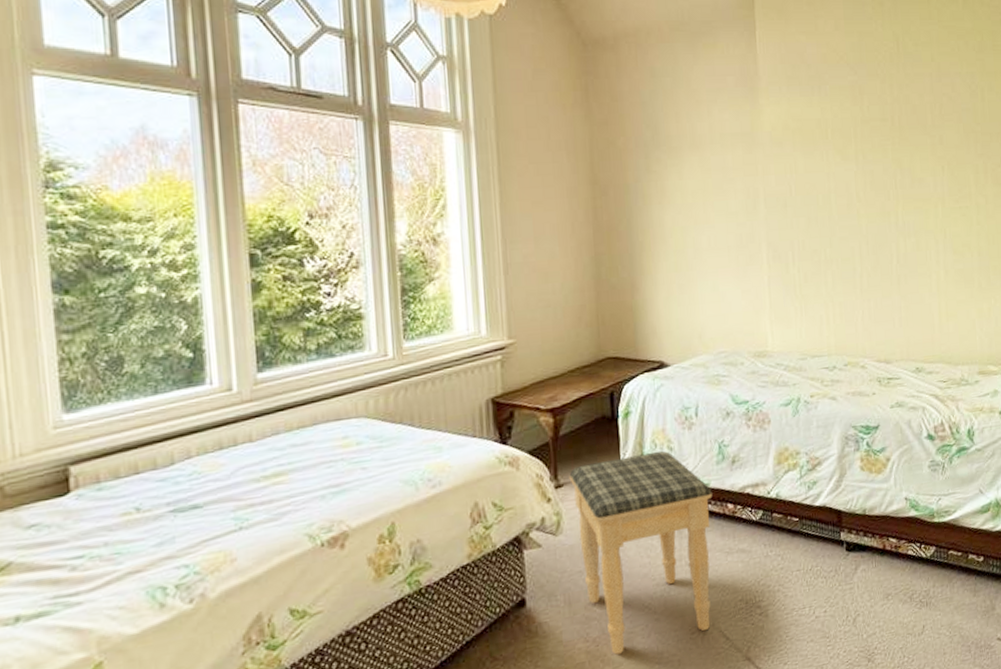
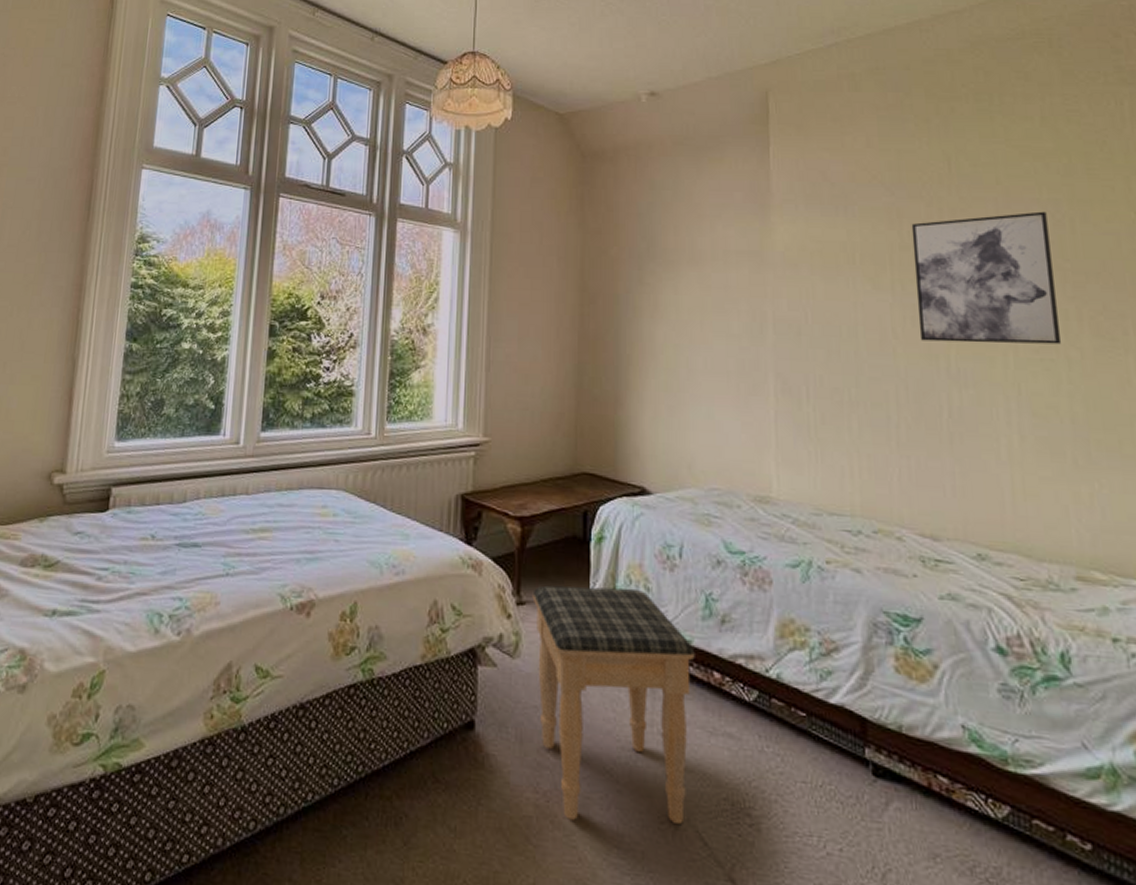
wall art: none [870,83,974,202] -> present [911,211,1062,345]

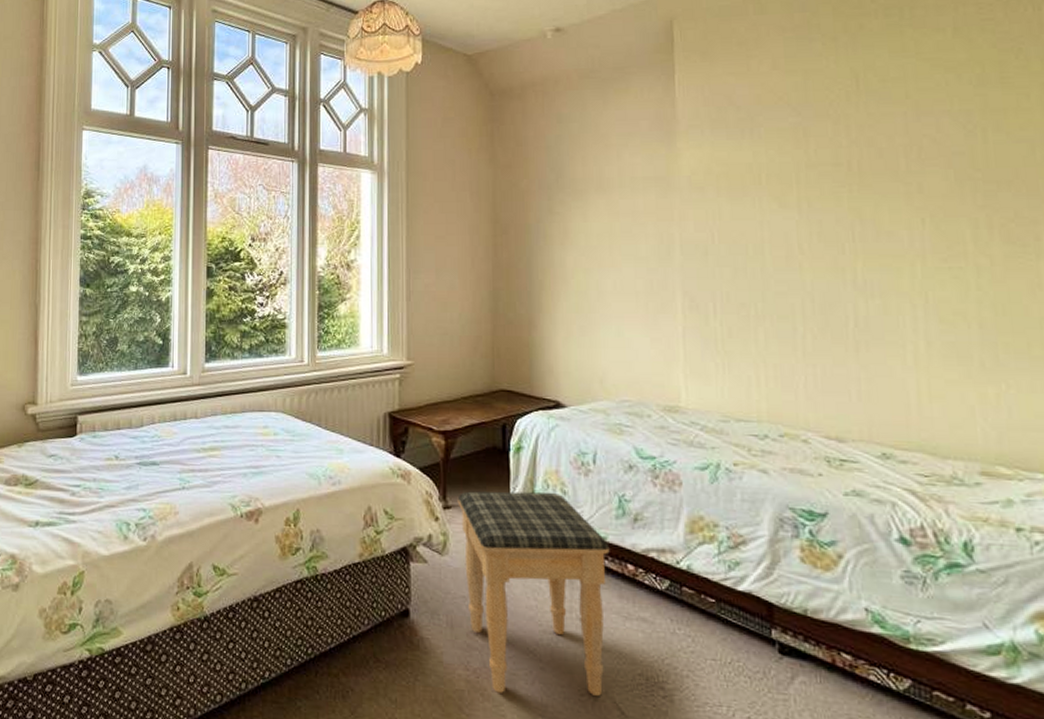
wall art: present [911,211,1062,345] -> none [818,123,971,255]

